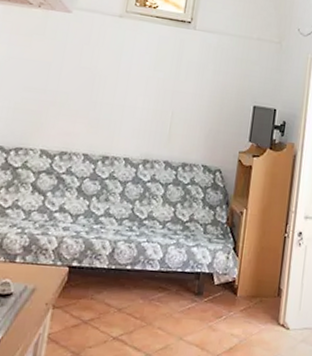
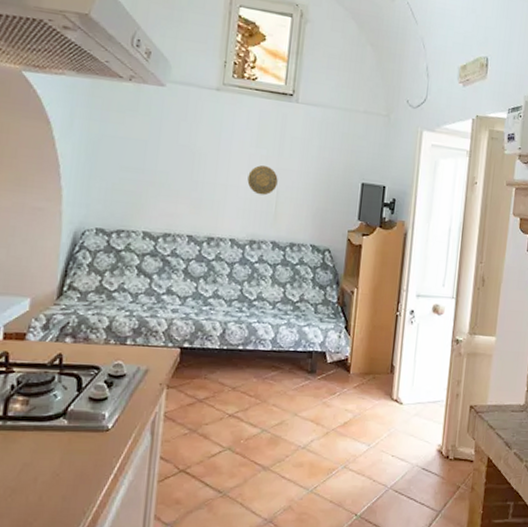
decorative plate: none [144,87,174,117] -> present [247,165,278,196]

